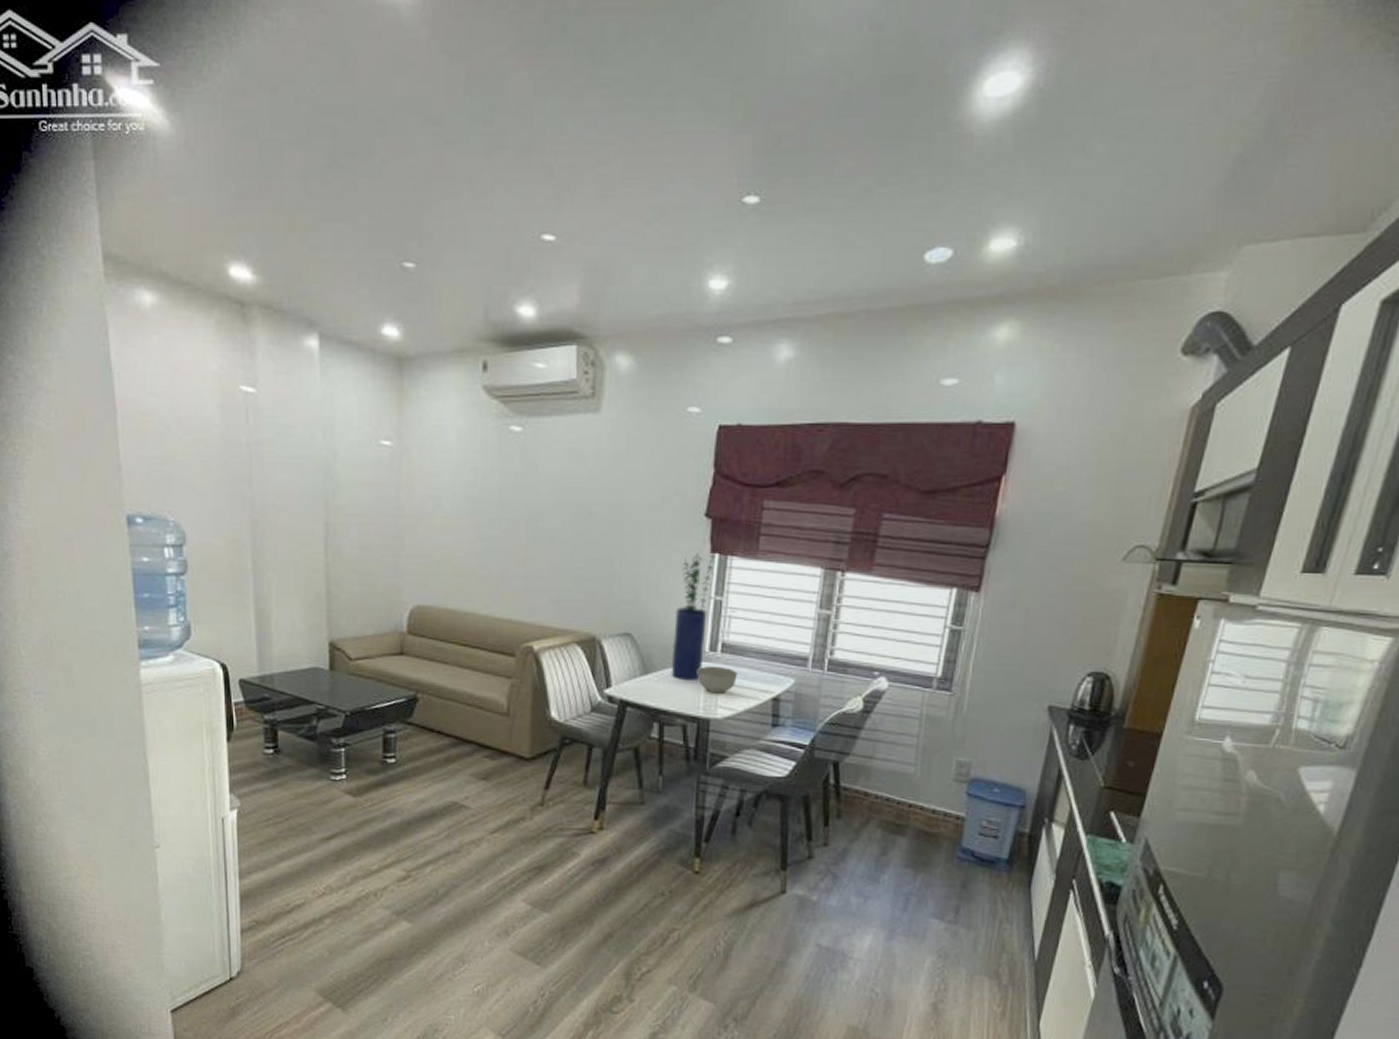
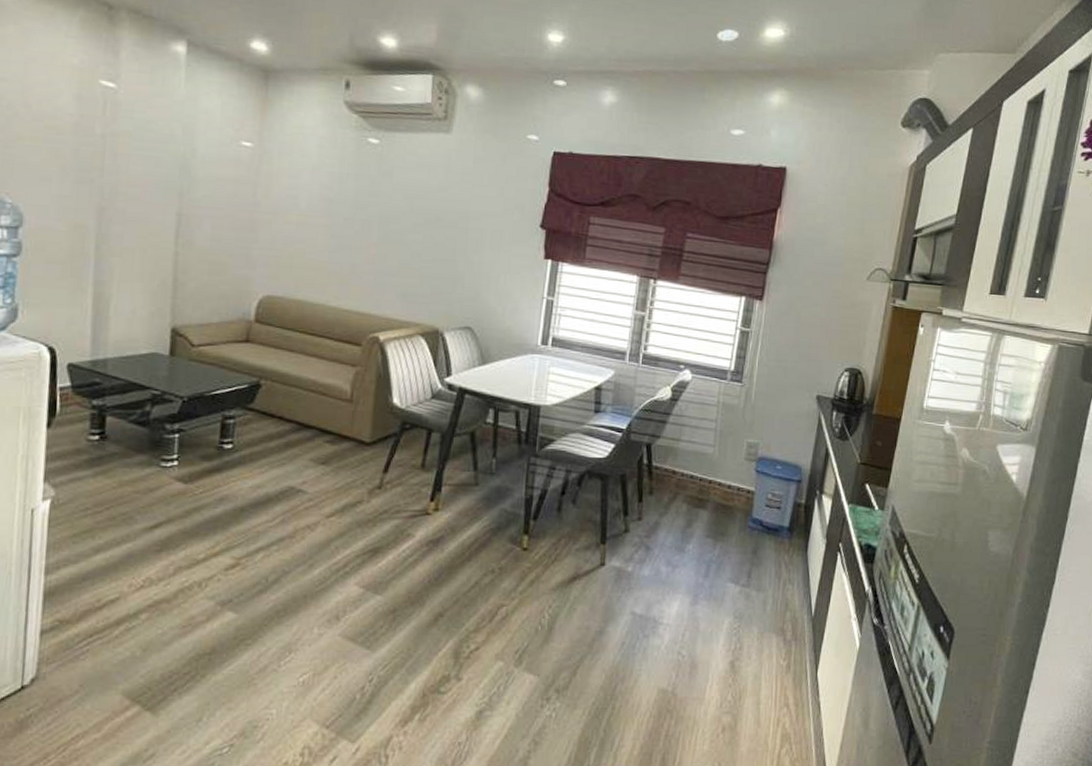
vase: present [671,549,716,682] -> none [506,255,549,372]
bowl: present [698,666,737,694] -> none [531,358,565,383]

